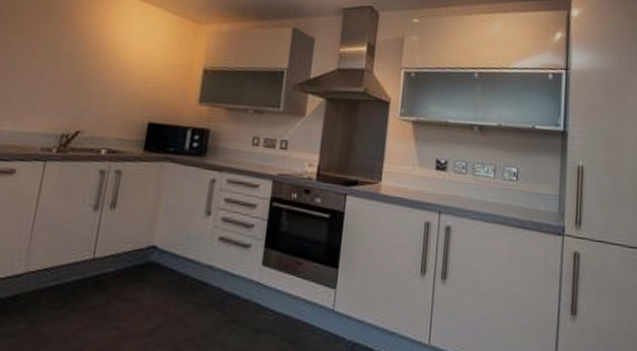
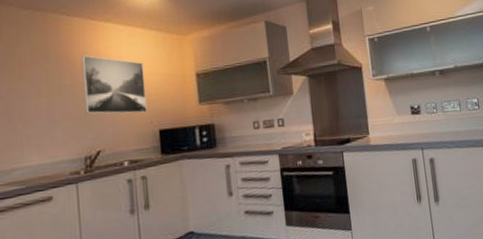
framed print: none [75,23,150,100] -> present [81,55,147,114]

